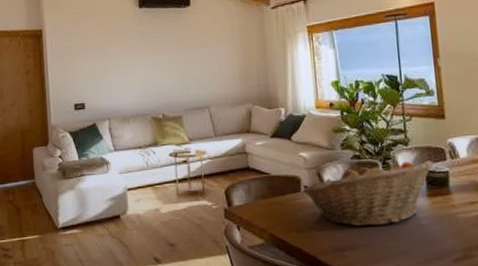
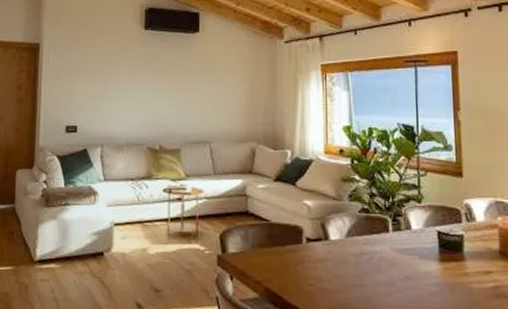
fruit basket: present [302,160,434,227] -> none [304,218,448,290]

